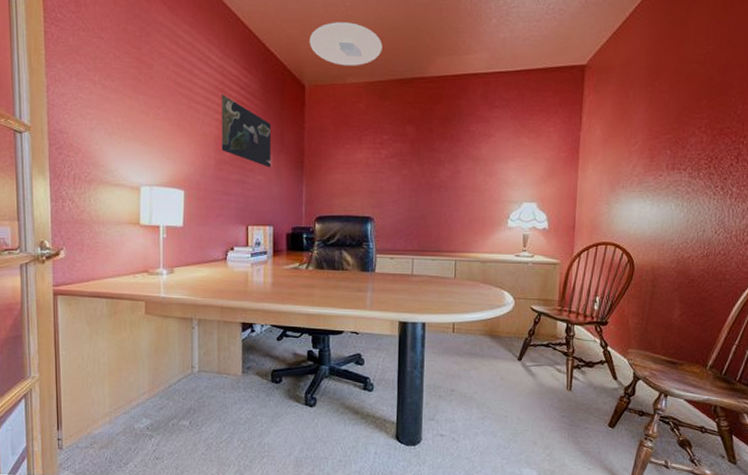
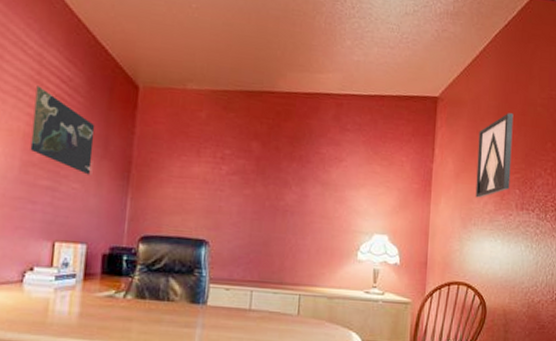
ceiling light: present [309,22,383,66] -> none [147,22,230,72]
wall art: none [624,73,666,161] -> present [475,113,514,198]

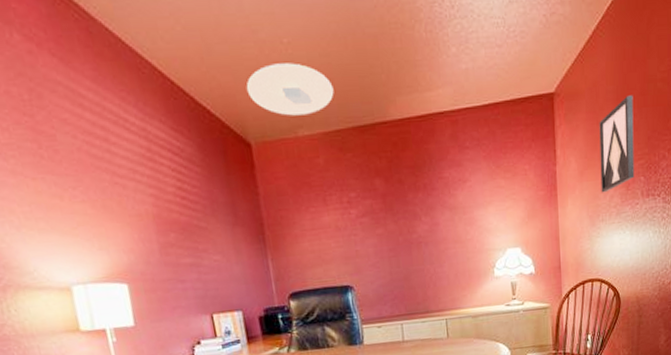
map: present [30,86,95,175] -> none [151,163,228,245]
ceiling light: none [147,22,230,72] -> present [246,63,334,116]

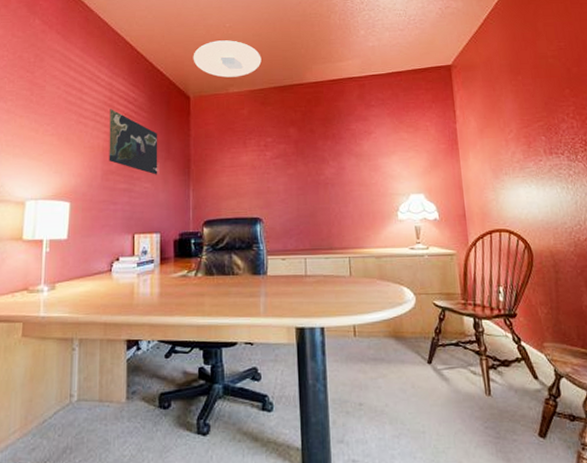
map: none [151,163,228,245] -> present [109,109,159,175]
wall art: present [599,95,634,193] -> none [495,68,535,149]

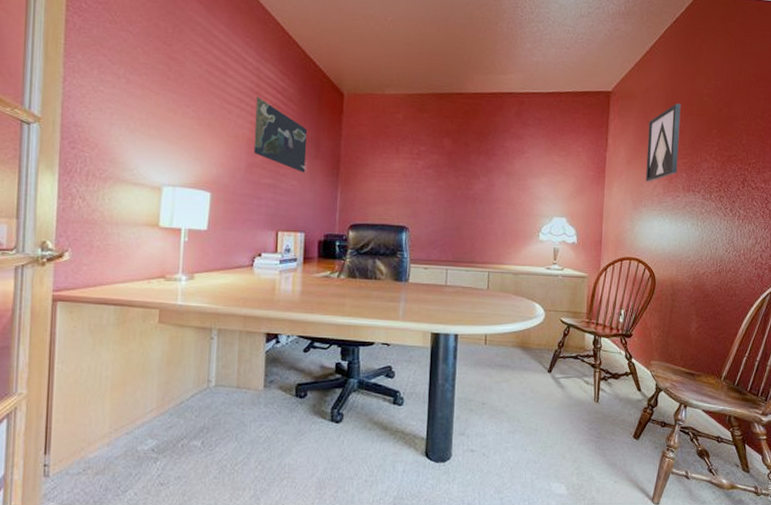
ceiling light: present [193,40,262,78] -> none [349,34,422,78]
wall art: none [495,68,535,149] -> present [645,103,681,182]

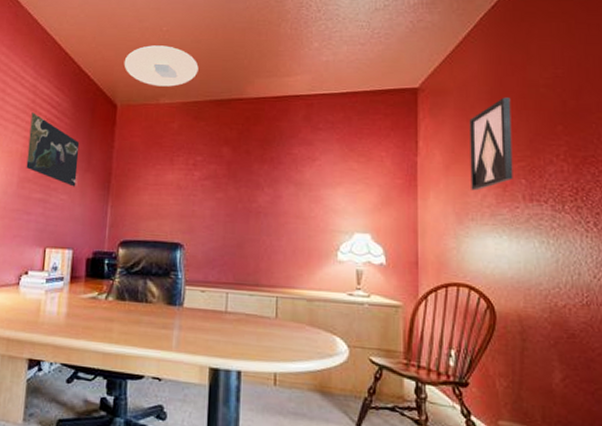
ceiling light: none [349,34,422,78] -> present [123,45,199,87]

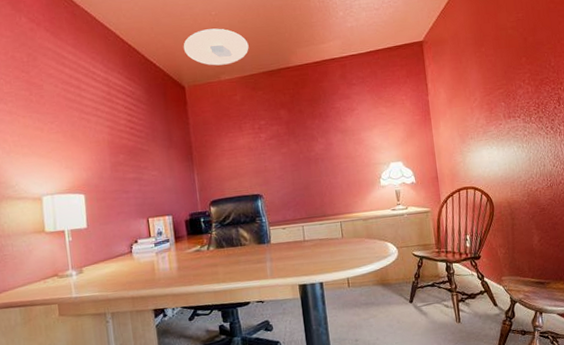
map: present [26,112,80,187] -> none [109,103,164,163]
wall art: present [469,97,513,191] -> none [462,40,496,116]

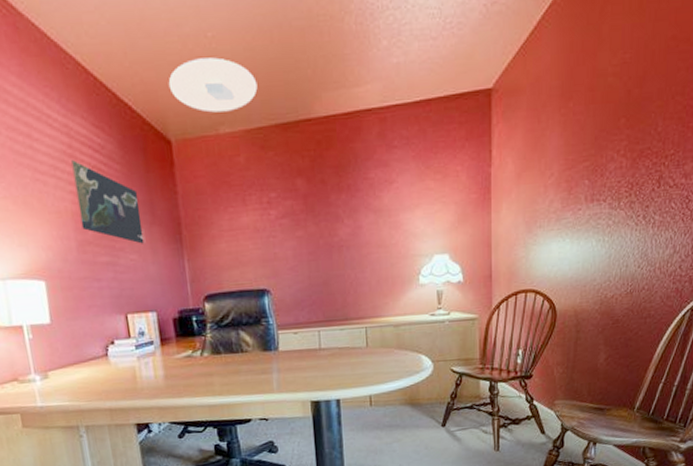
map: none [109,103,164,163] -> present [71,160,145,244]

